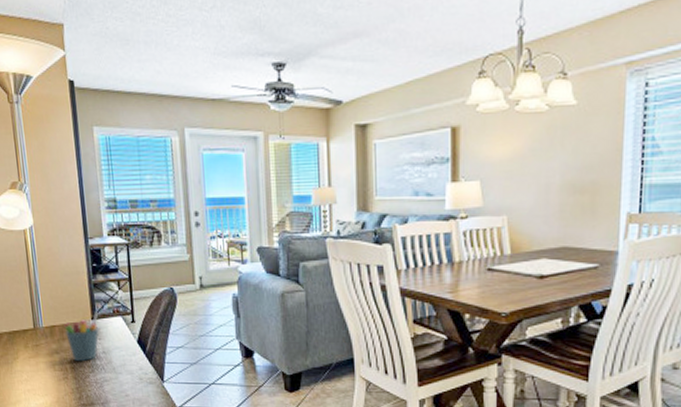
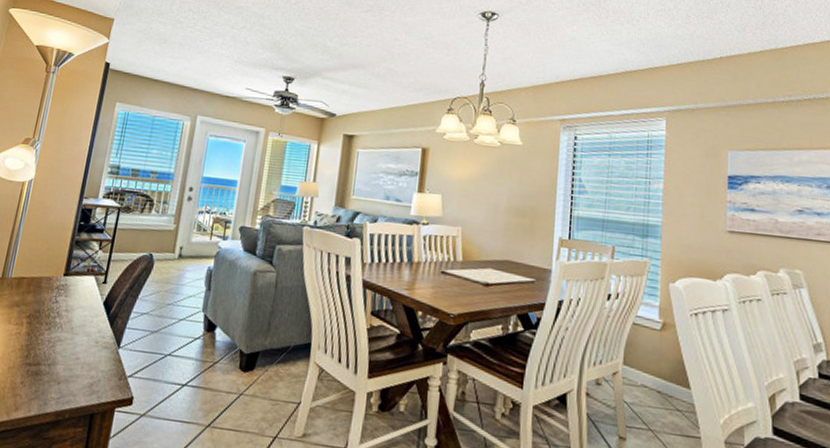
pen holder: present [64,311,99,361] -> none [32,268,73,318]

